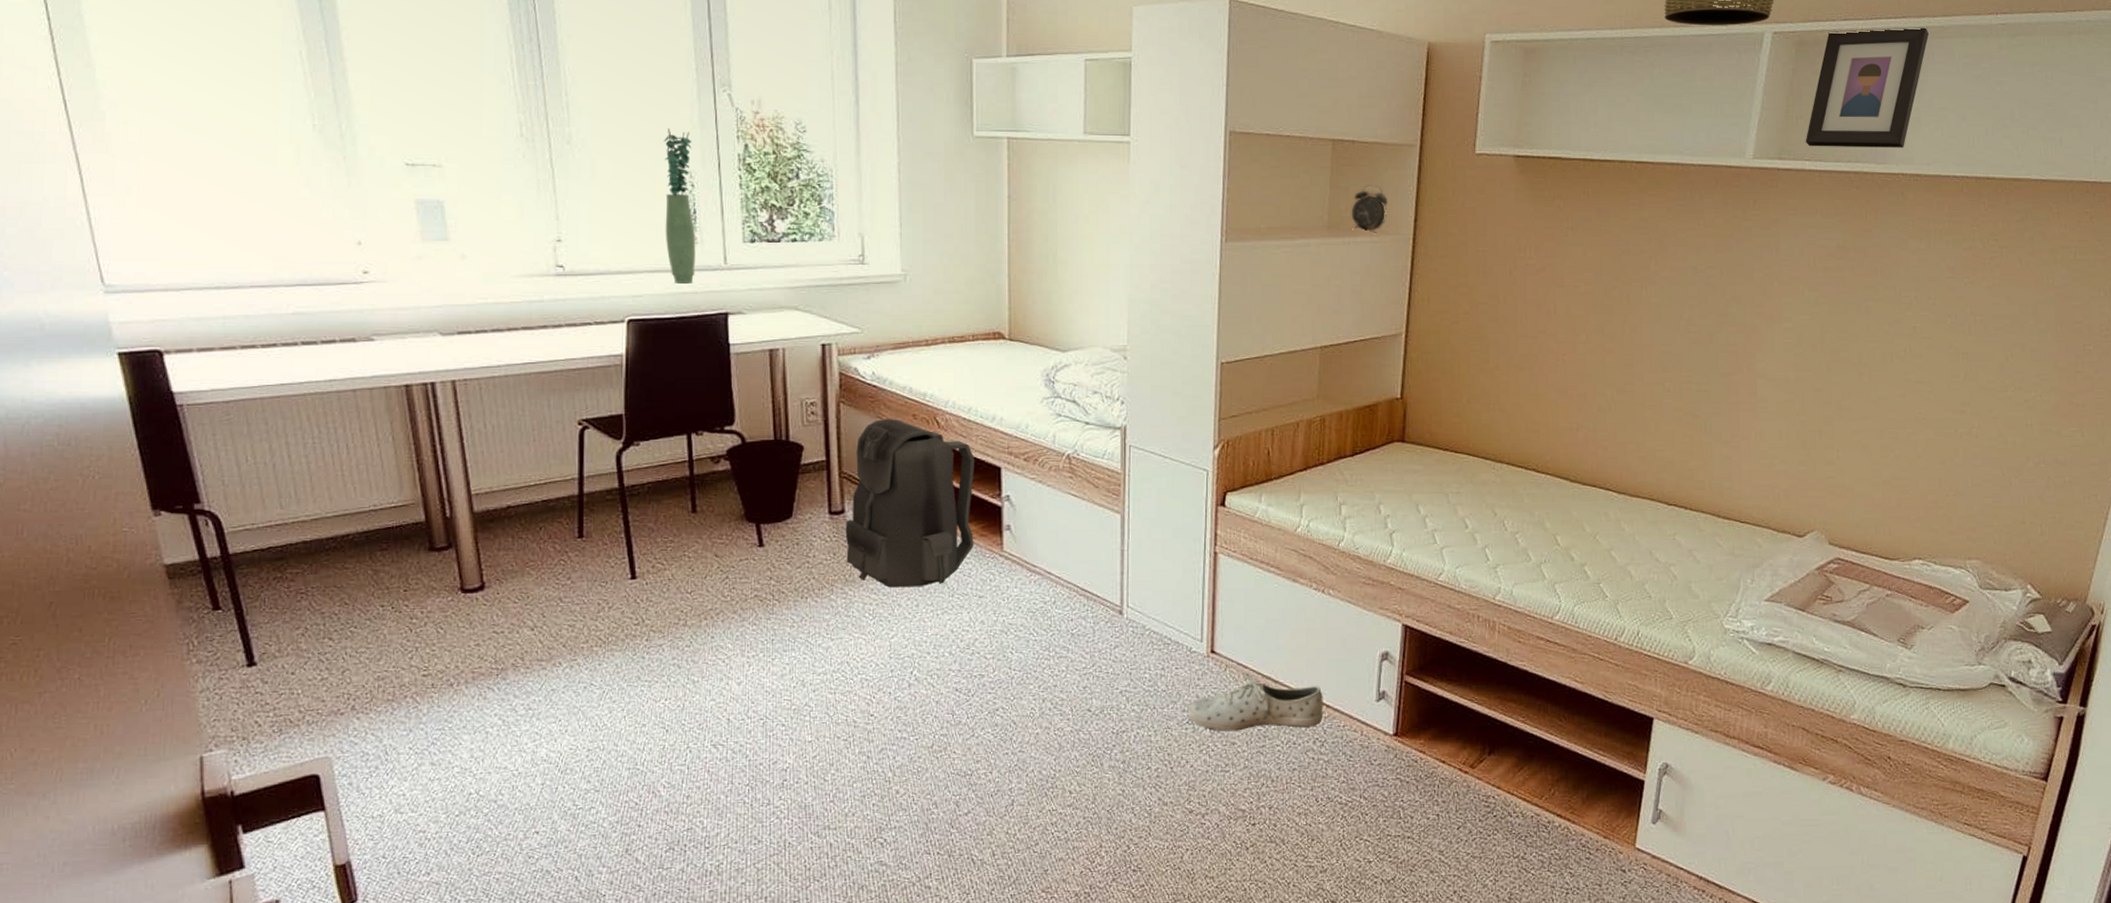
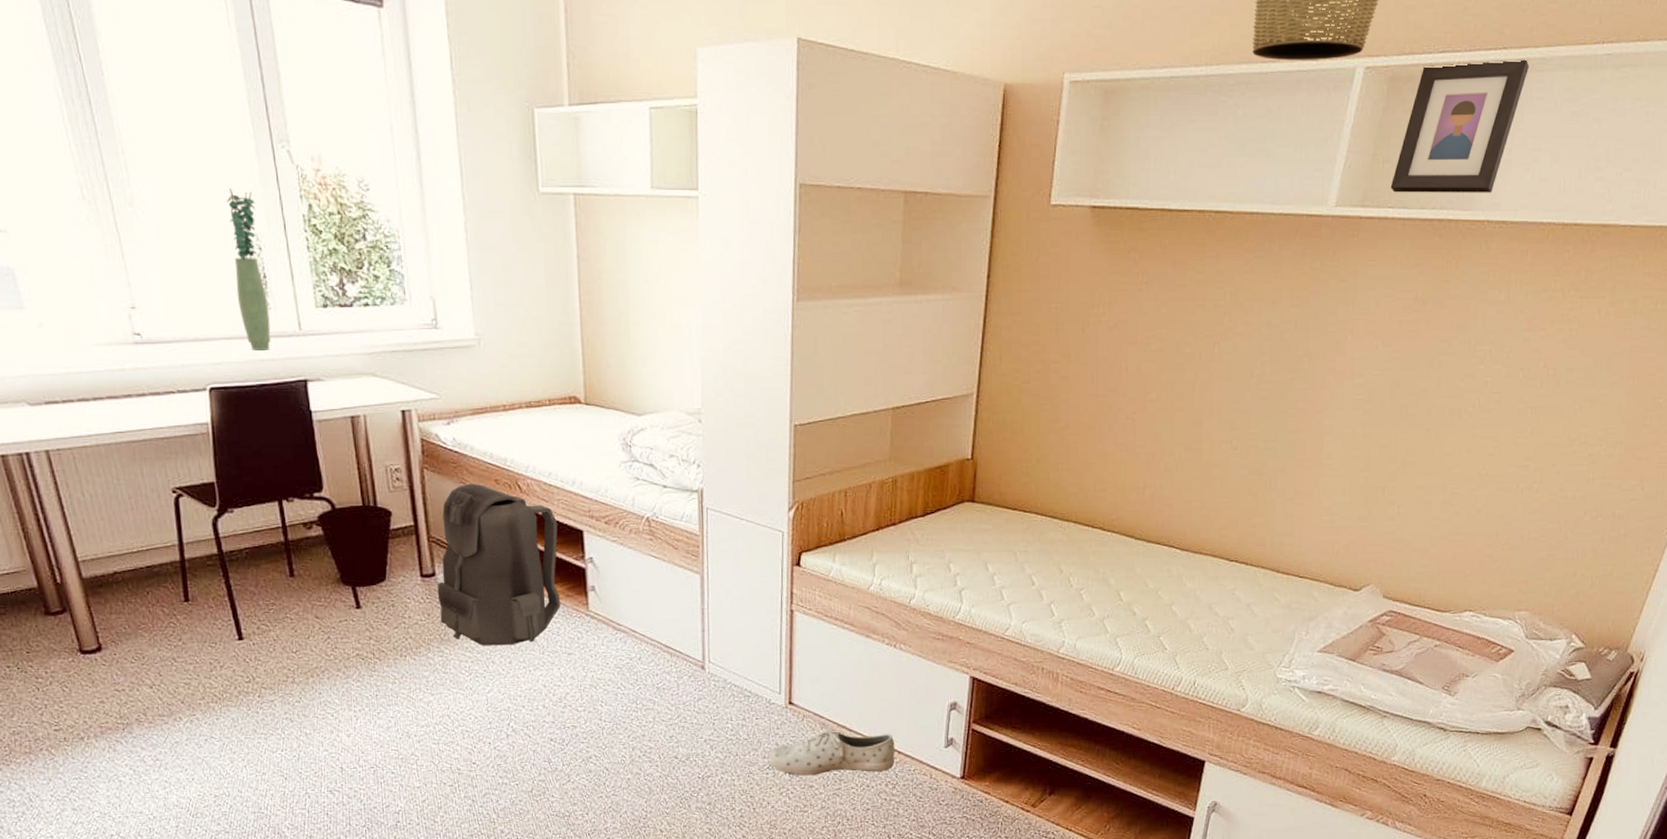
alarm clock: present [1351,185,1388,233] -> none [923,240,960,290]

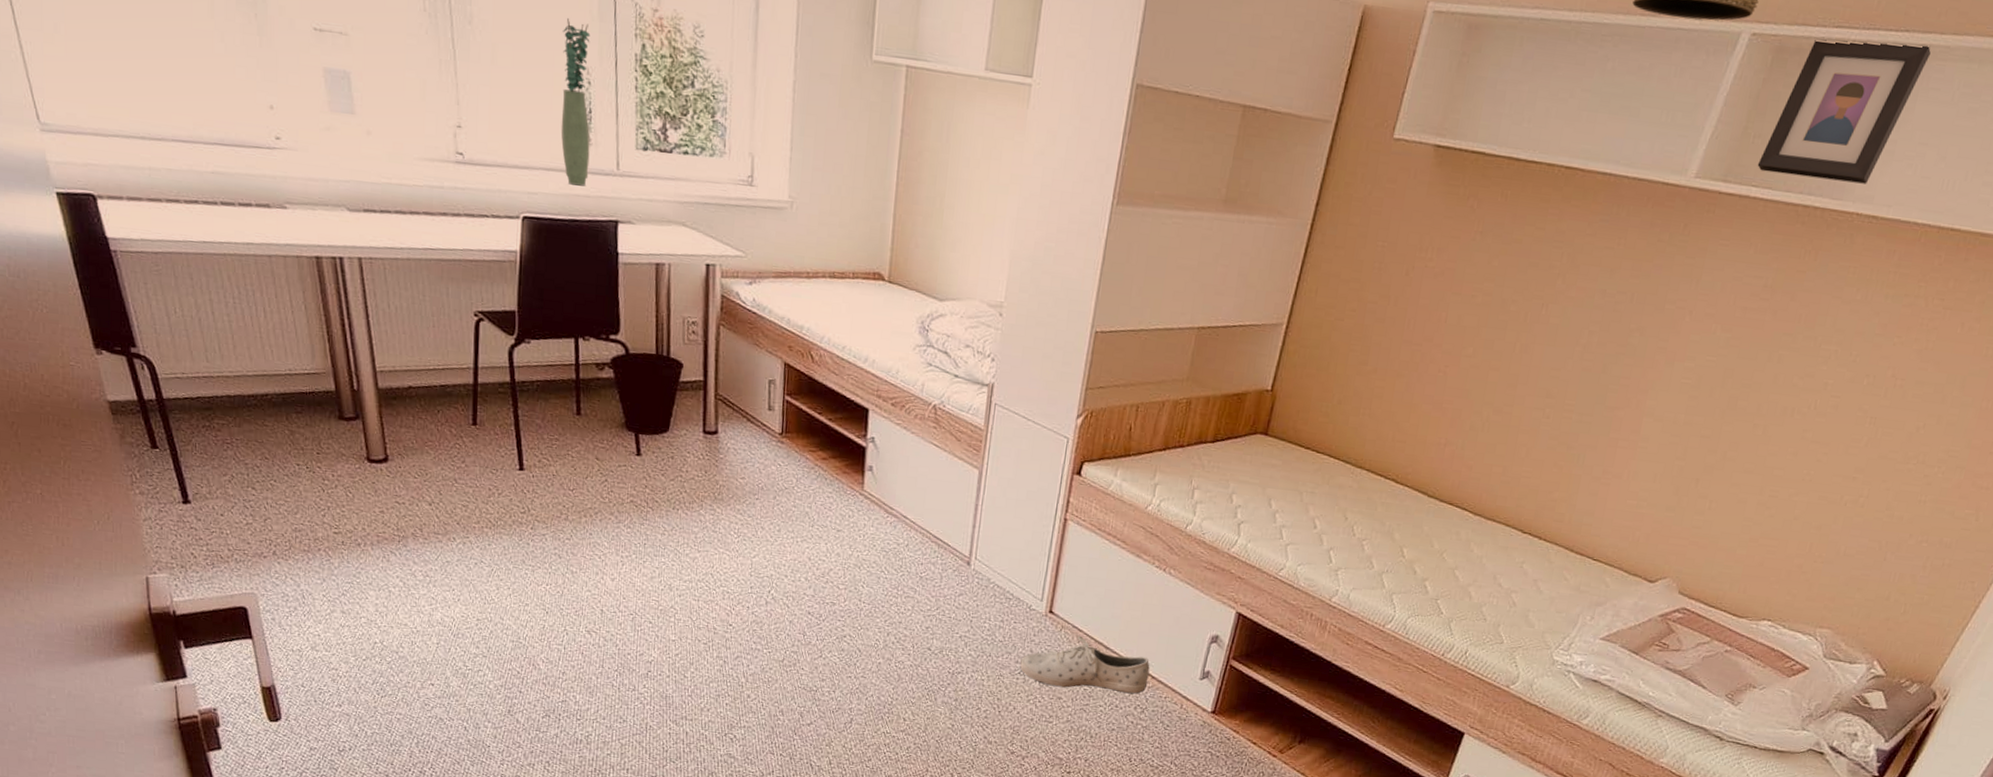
backpack: present [437,483,561,646] -> none [716,346,844,514]

